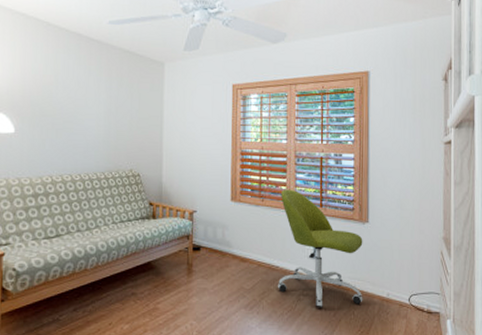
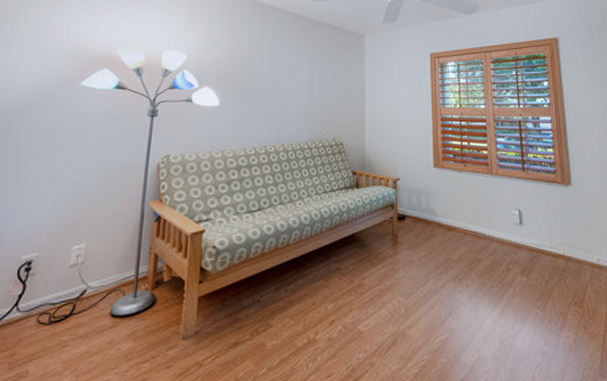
office chair: present [277,189,363,308] -> none [483,153,574,278]

